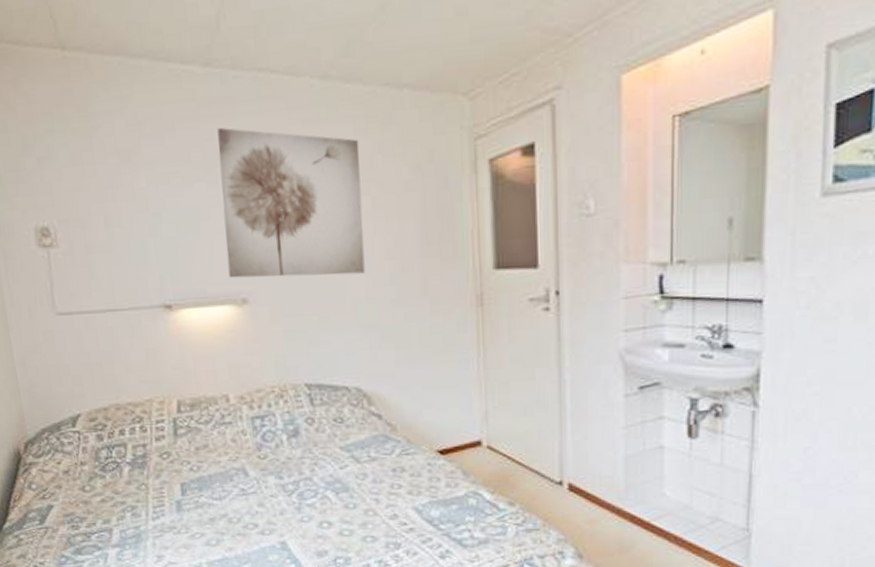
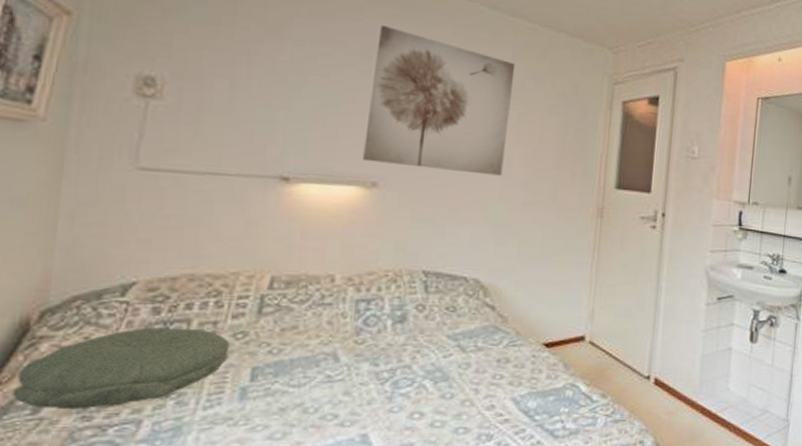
pillow: none [23,451,160,521] -> present [12,327,231,410]

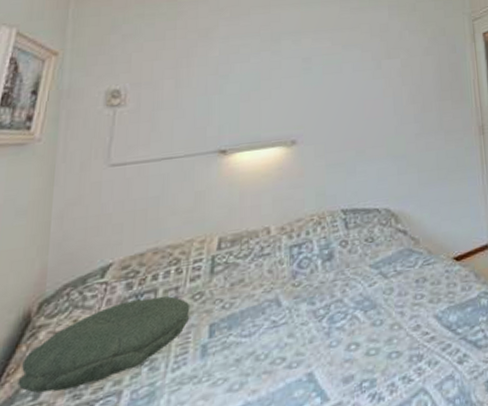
wall art: present [363,24,516,176] -> none [282,12,395,125]

